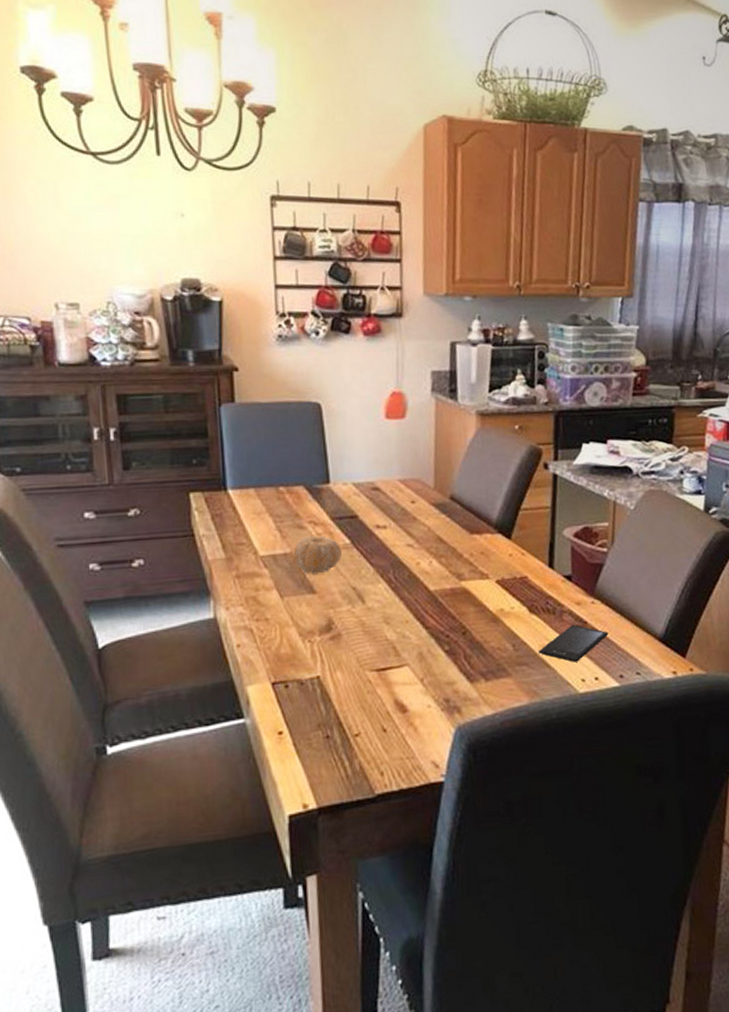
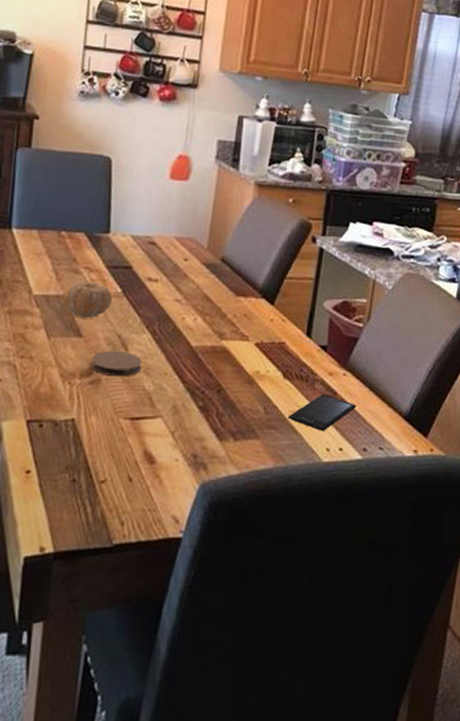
coaster: none [327,603,381,630] -> present [90,350,142,377]

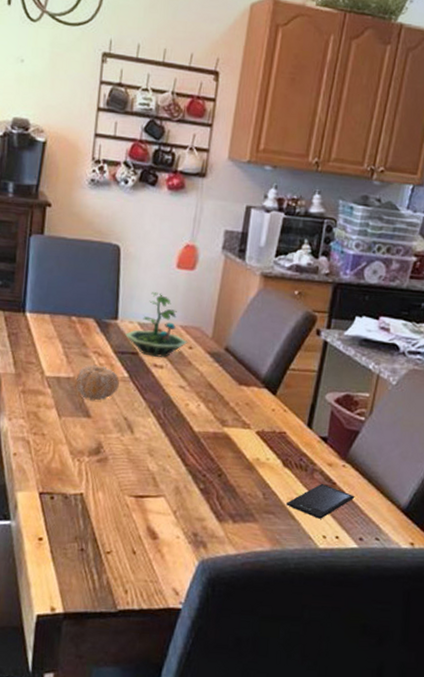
coaster: present [90,350,142,377] -> none [98,431,147,457]
terrarium: none [118,204,183,271] -> present [125,292,188,358]

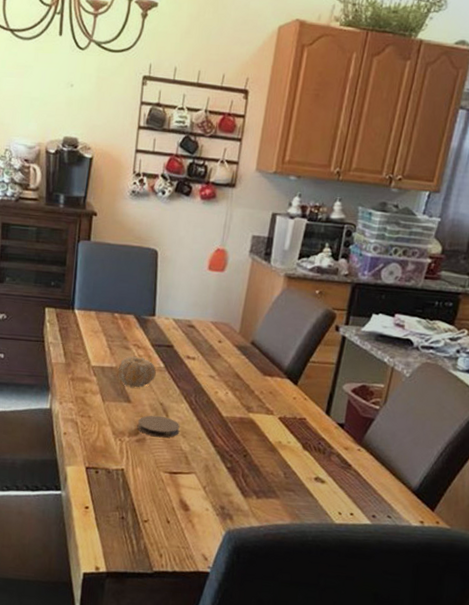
coaster: none [98,431,147,457] -> present [137,415,180,438]
terrarium: present [125,292,188,358] -> none [162,291,218,350]
smartphone: present [285,483,355,519] -> none [304,465,369,497]

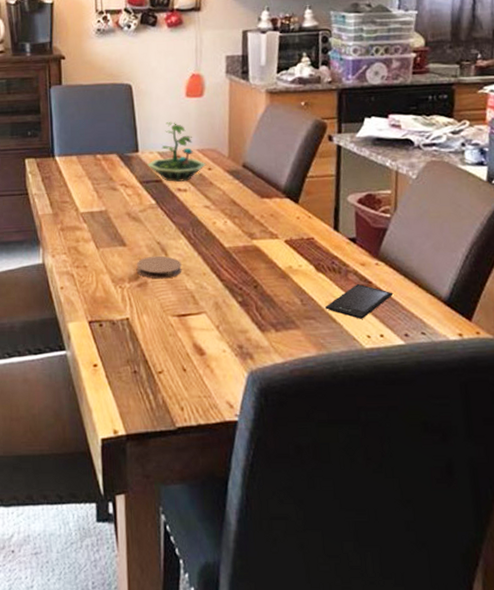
fruit: present [116,355,157,388] -> none [106,196,149,230]
terrarium: none [162,291,218,350] -> present [147,122,207,182]
smartphone: none [304,465,369,497] -> present [324,283,394,319]

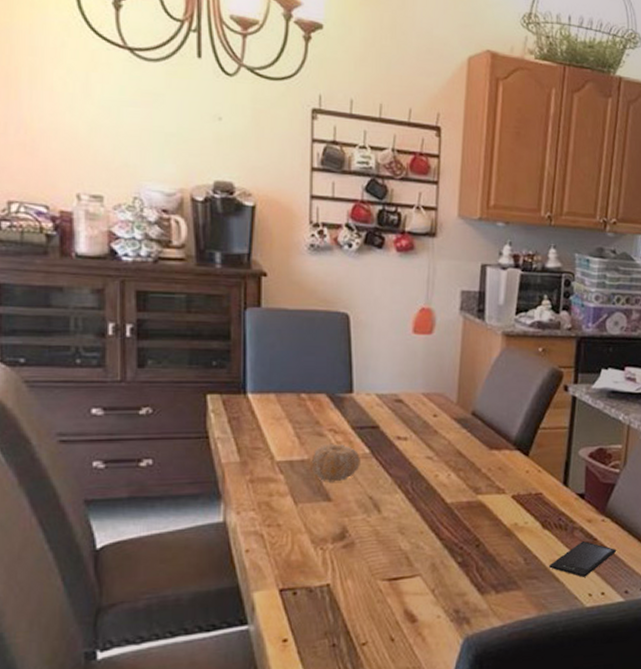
fruit: none [106,196,149,230] -> present [309,443,362,482]
coaster: present [136,255,182,279] -> none [342,512,396,539]
terrarium: present [147,122,207,182] -> none [363,360,432,429]

